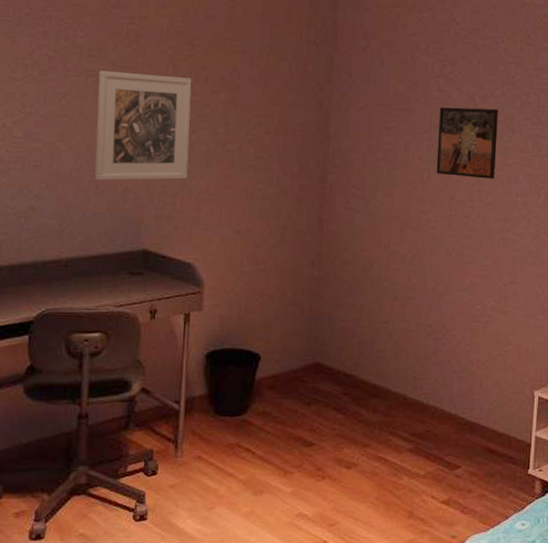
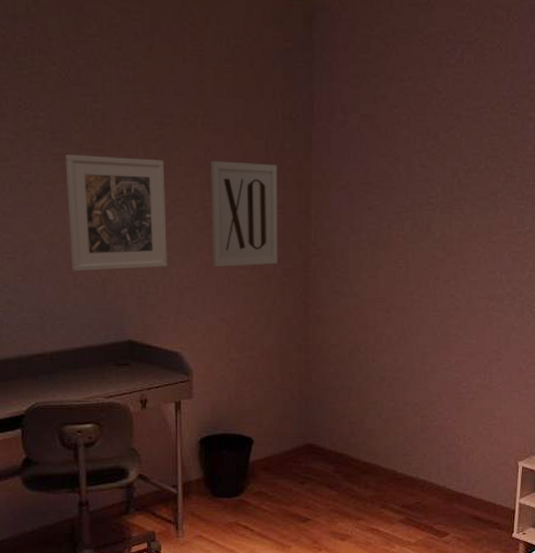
wall art: none [232,79,299,181] -> present [211,160,278,268]
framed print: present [436,107,498,179] -> none [420,183,482,257]

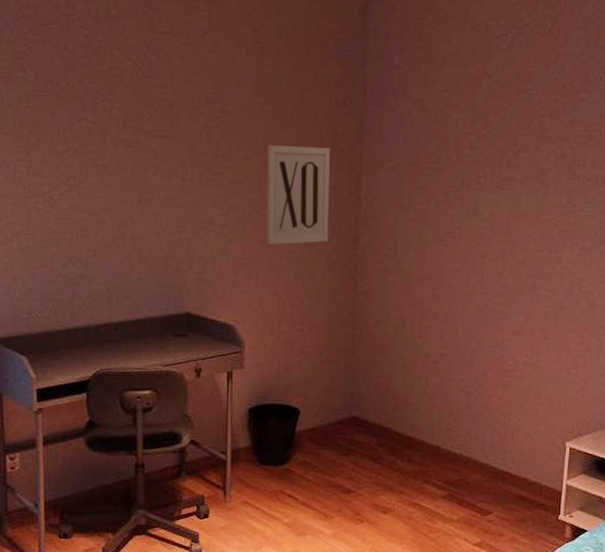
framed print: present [65,154,167,272] -> none [135,141,225,248]

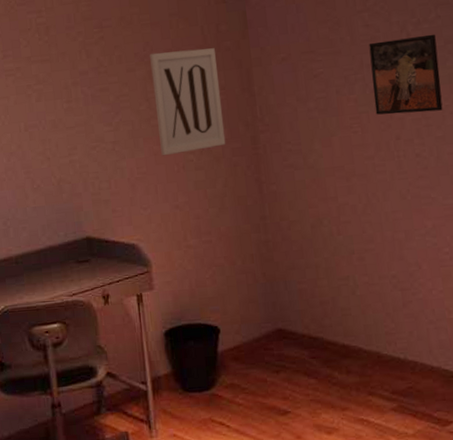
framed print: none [468,164,532,236] -> present [369,34,443,115]

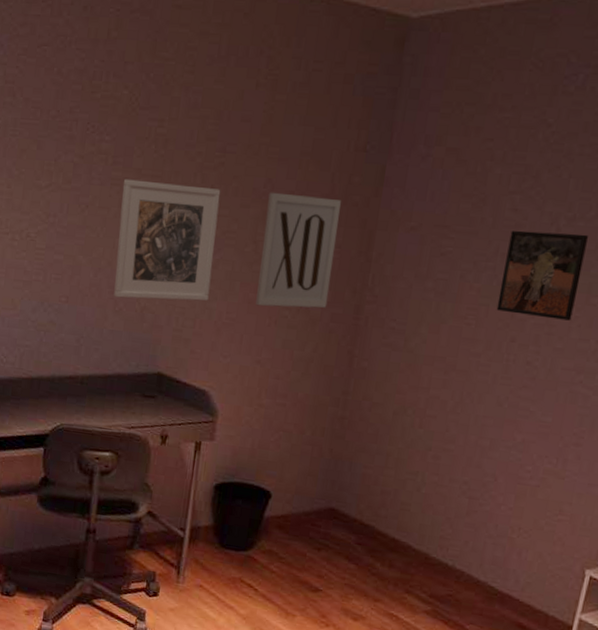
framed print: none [16,60,118,176] -> present [113,179,221,301]

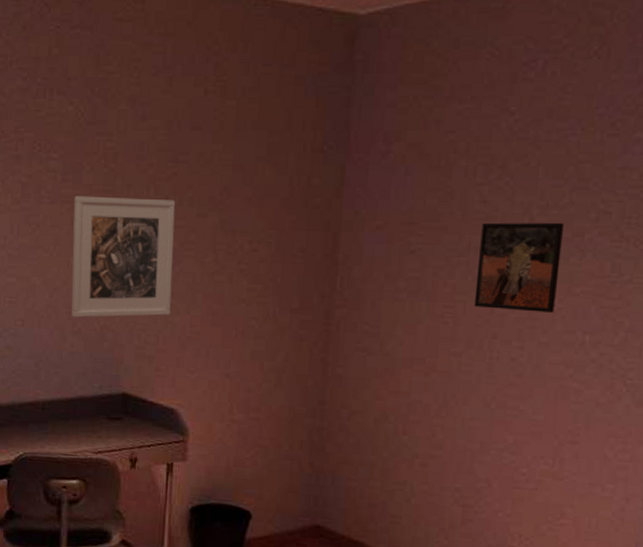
wall art: present [256,192,341,309] -> none [220,199,301,318]

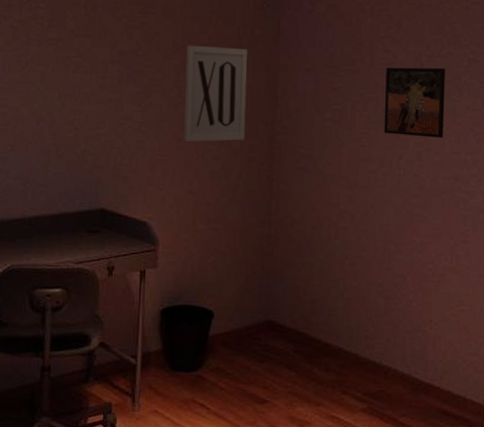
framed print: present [71,196,176,318] -> none [55,39,145,143]
wall art: none [220,199,301,318] -> present [184,45,247,143]

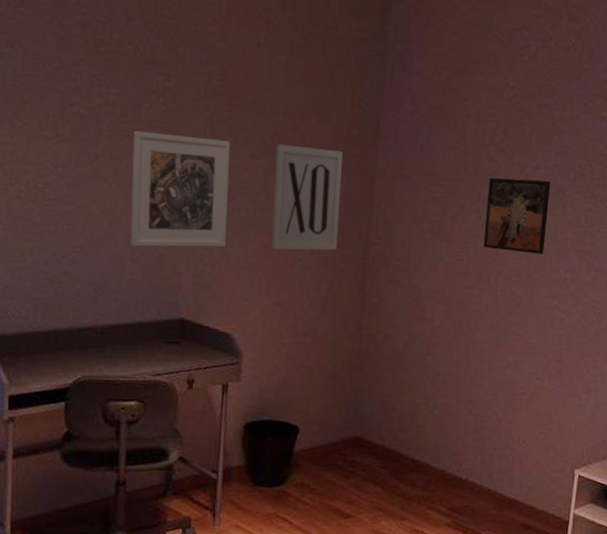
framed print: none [55,39,145,143] -> present [130,130,231,248]

